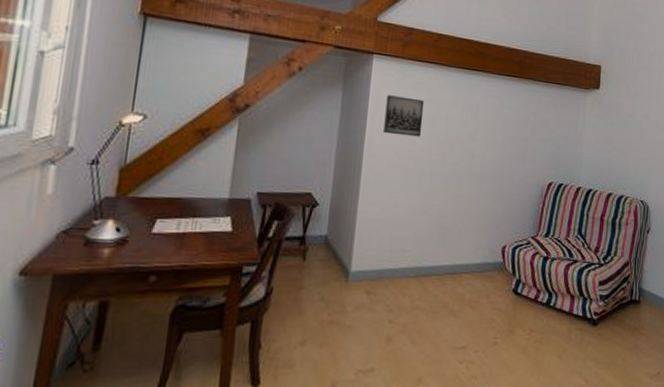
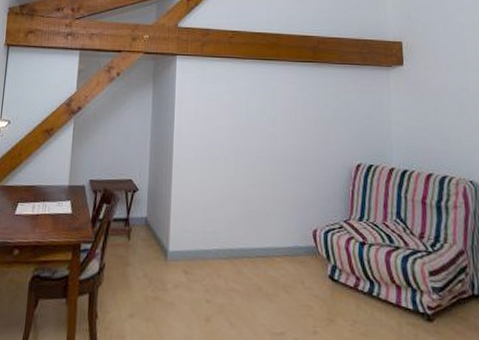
wall art: present [383,95,425,137] -> none [189,90,224,126]

